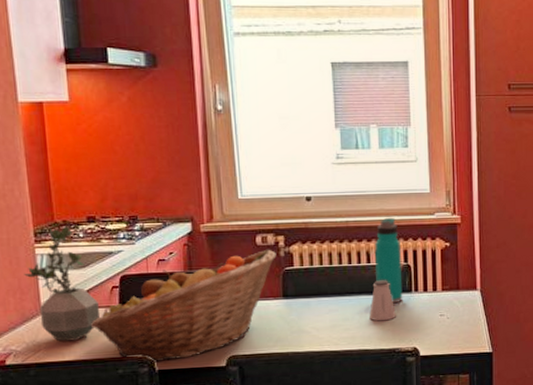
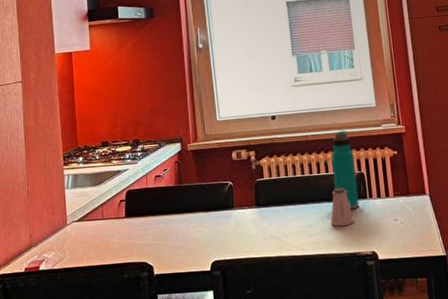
potted plant: present [24,225,101,341] -> none [55,149,111,249]
fruit basket: present [90,249,277,363] -> none [103,163,249,268]

